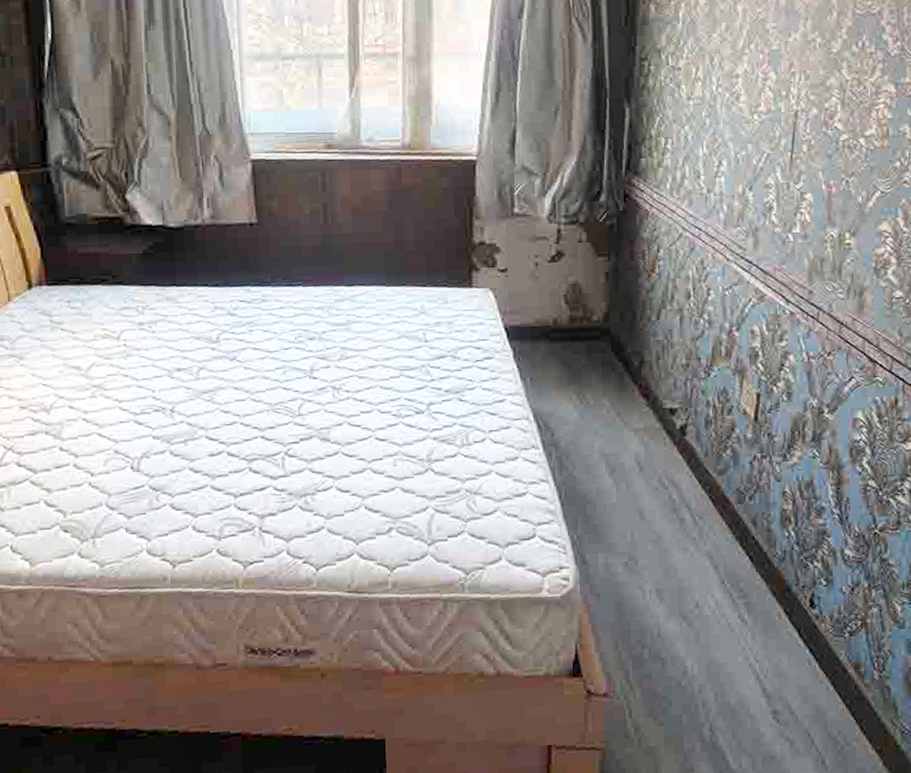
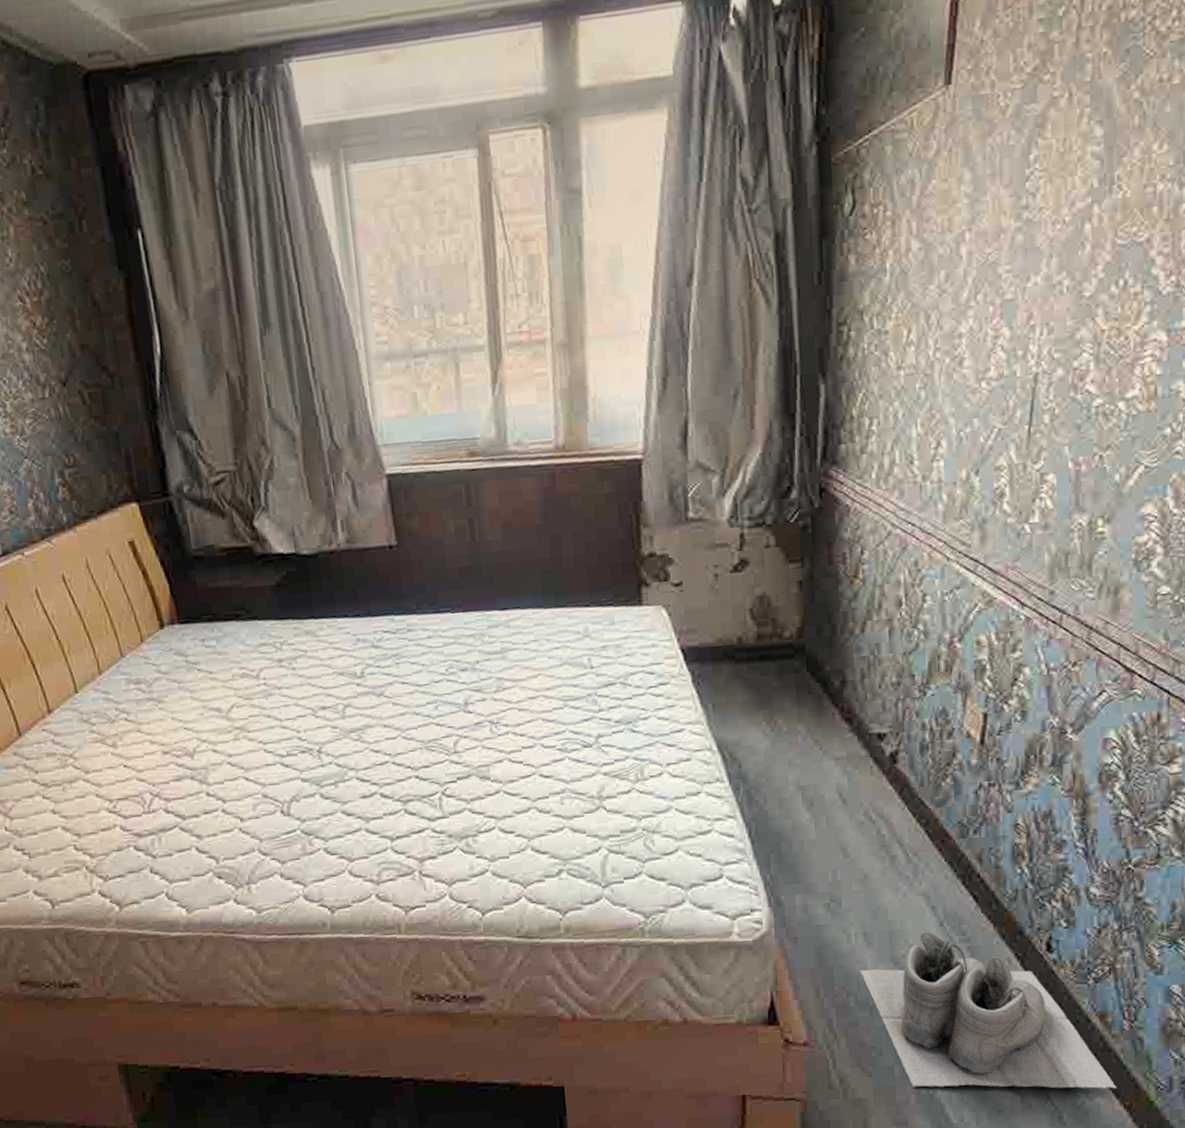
boots: none [653,589,869,736] -> present [859,931,1116,1089]

